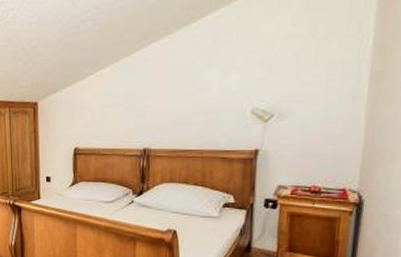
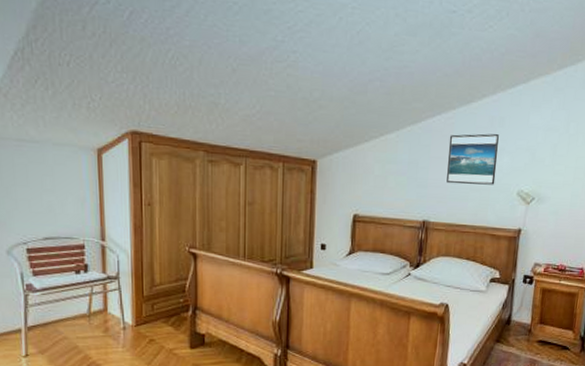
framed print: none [166,52,225,110] -> present [446,133,499,185]

